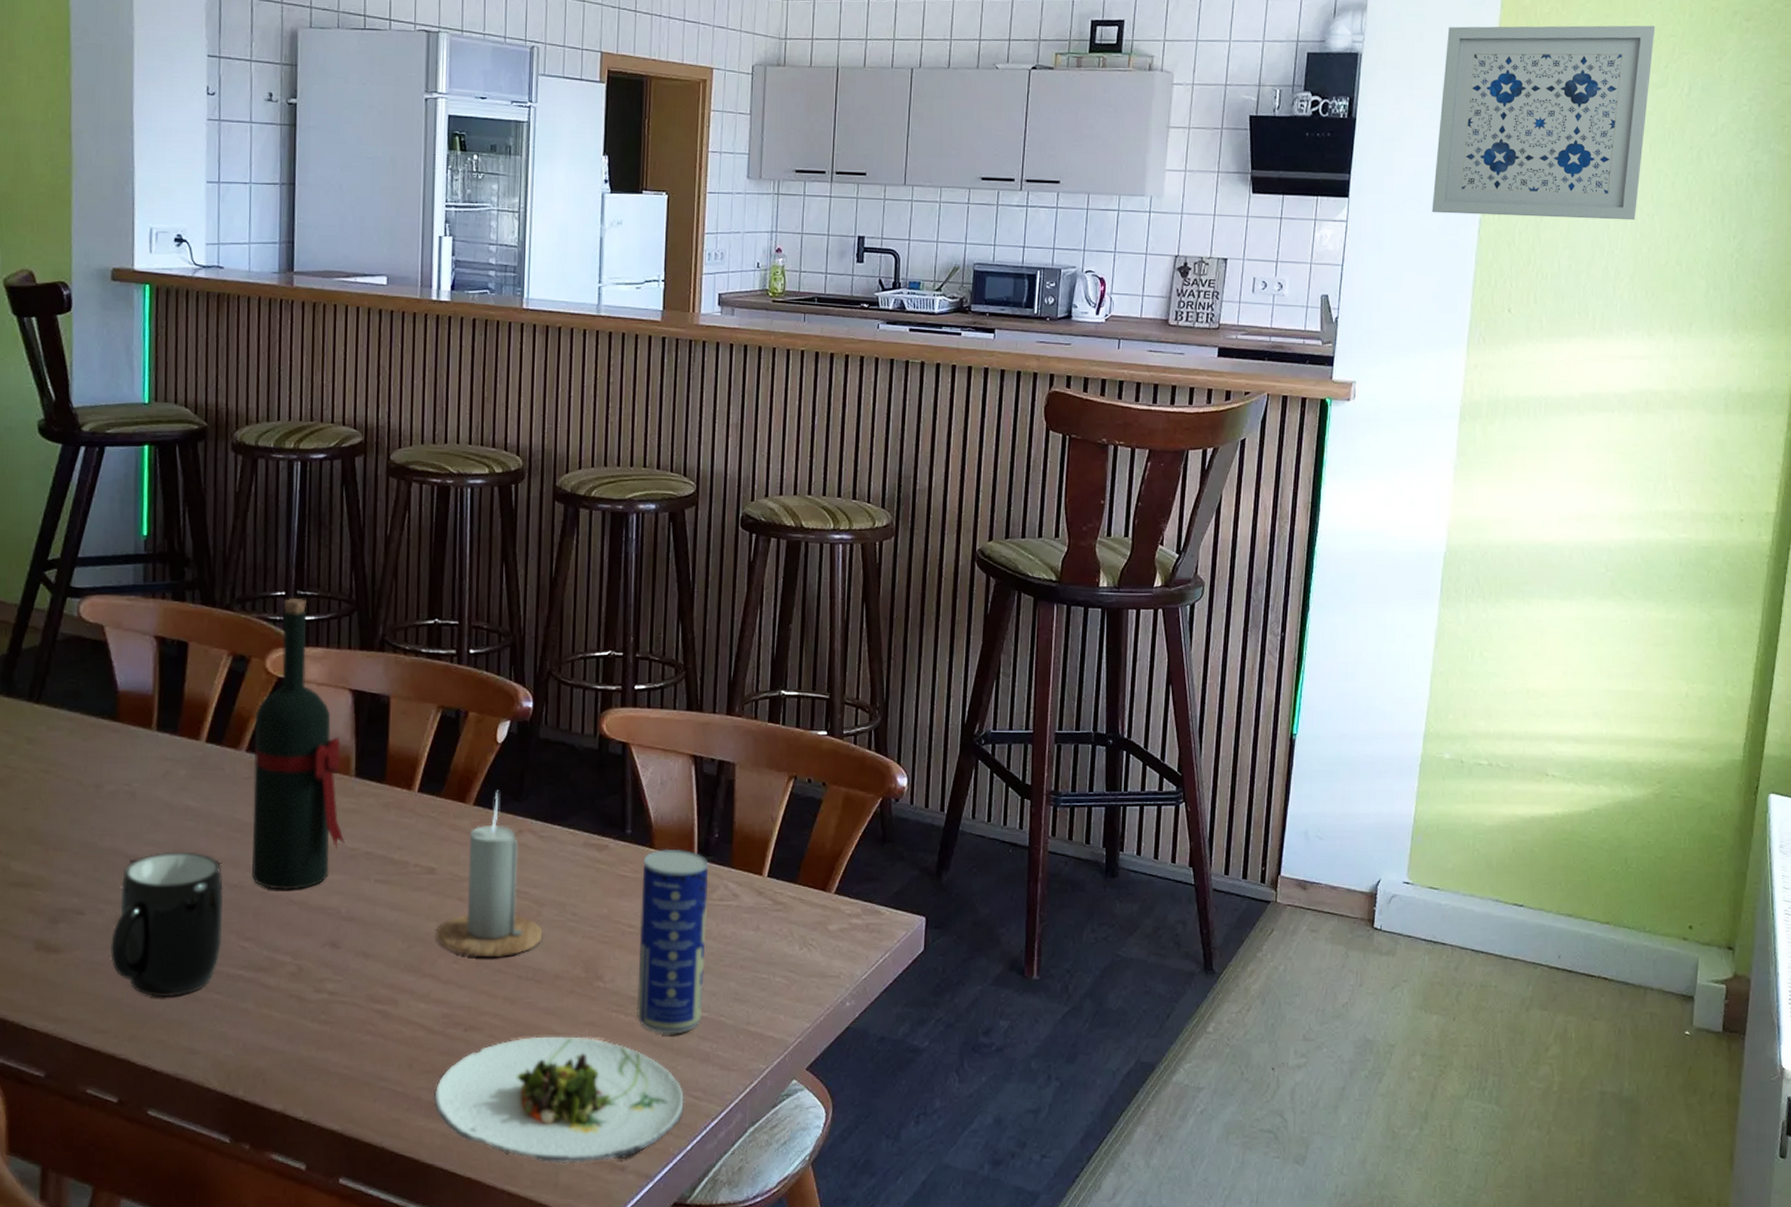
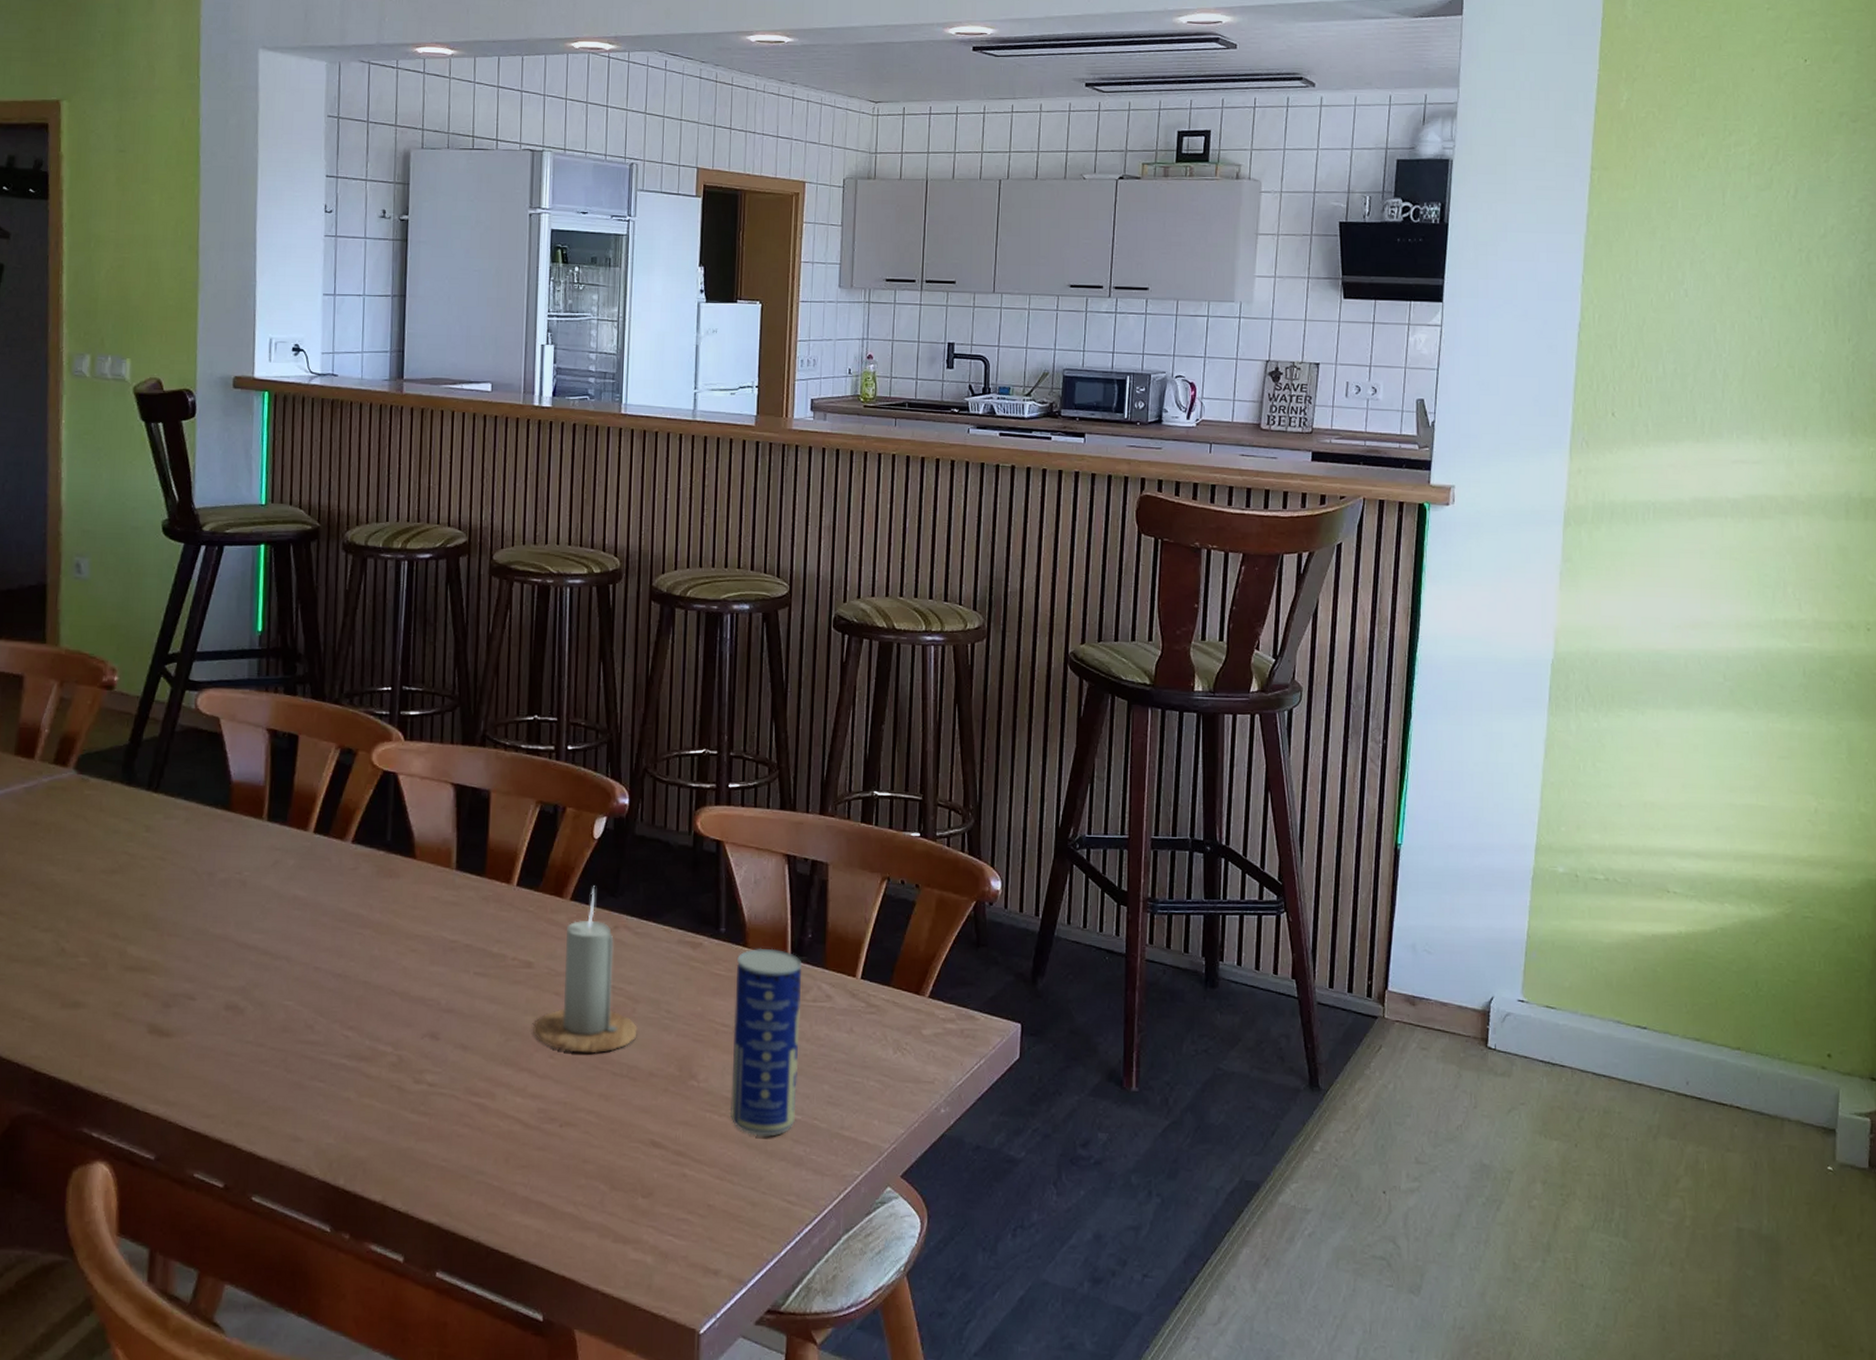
mug: present [110,852,224,998] -> none [219,940,329,1085]
wine bottle: present [251,597,345,890] -> none [355,693,446,981]
salad plate: present [433,1036,684,1163] -> none [528,1134,778,1265]
wall art: present [1432,25,1655,221] -> none [1529,128,1758,323]

